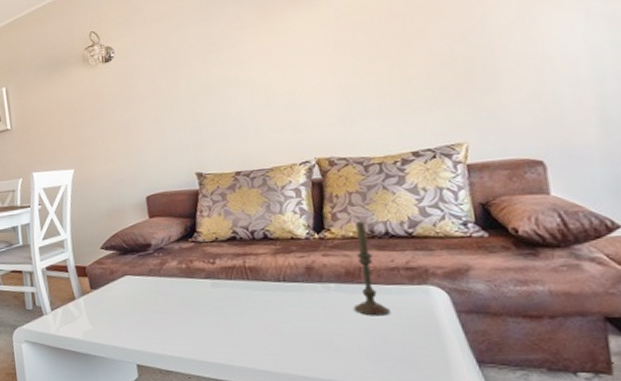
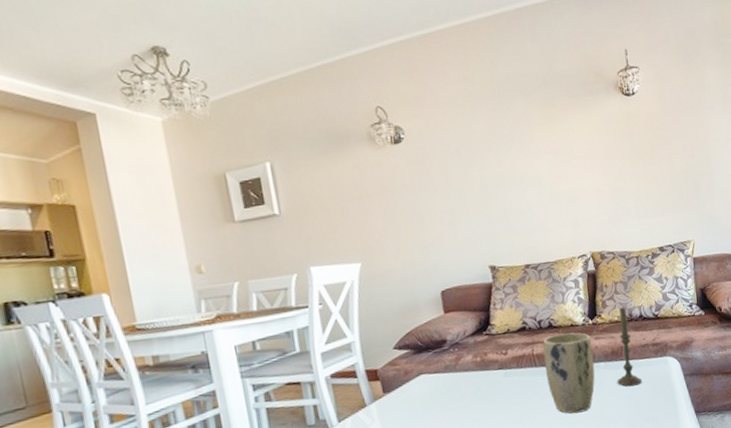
plant pot: none [256,246,324,338] -> present [543,332,595,414]

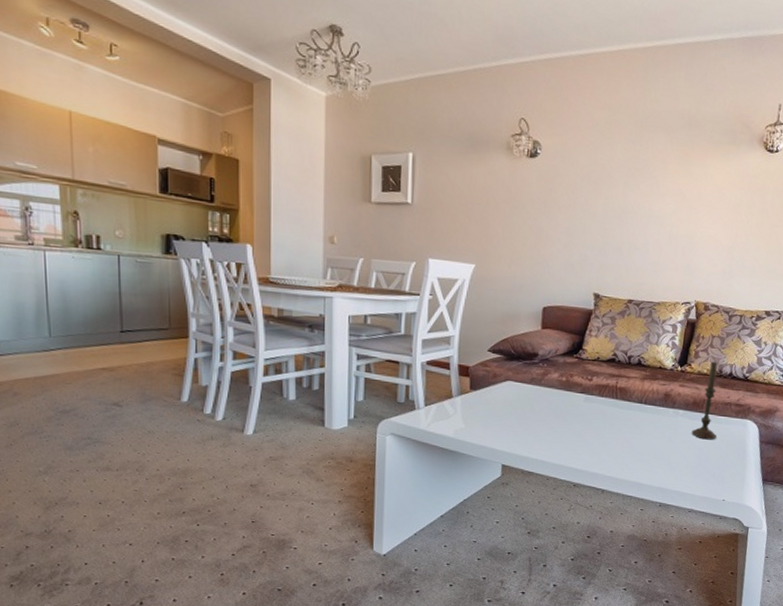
plant pot: present [543,332,595,414] -> none [624,373,676,453]

